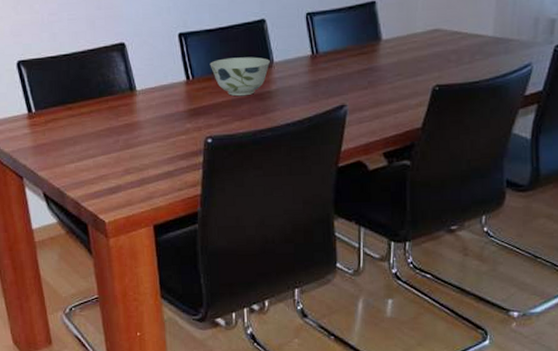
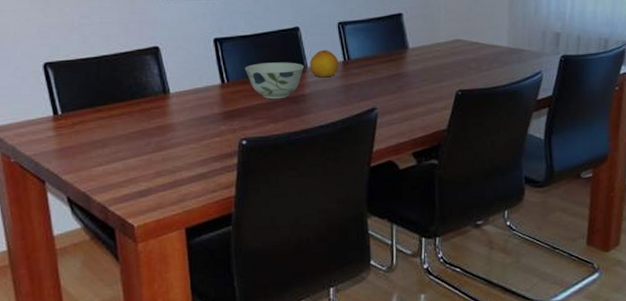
fruit: none [276,43,307,73] -> present [309,50,339,78]

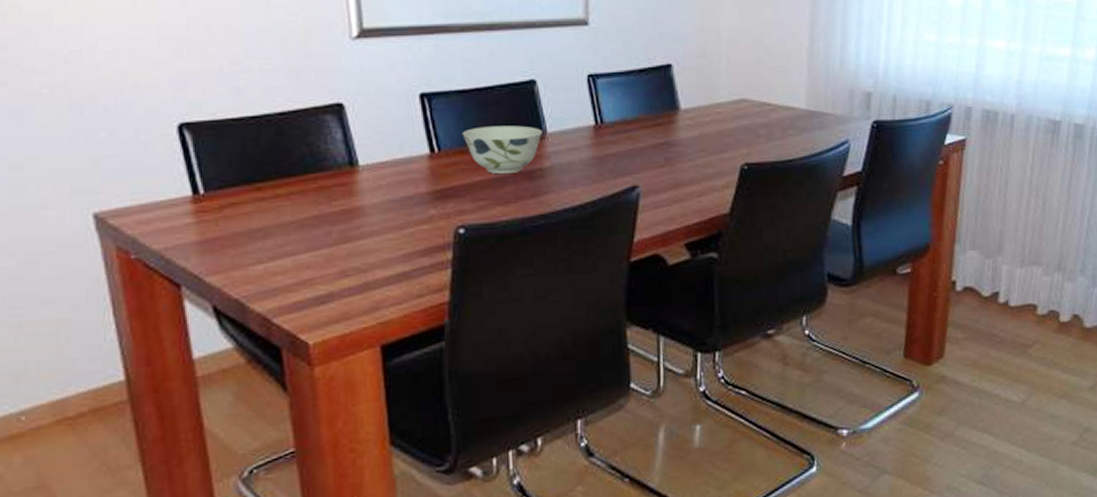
fruit: present [309,50,339,78] -> none [550,110,589,147]

